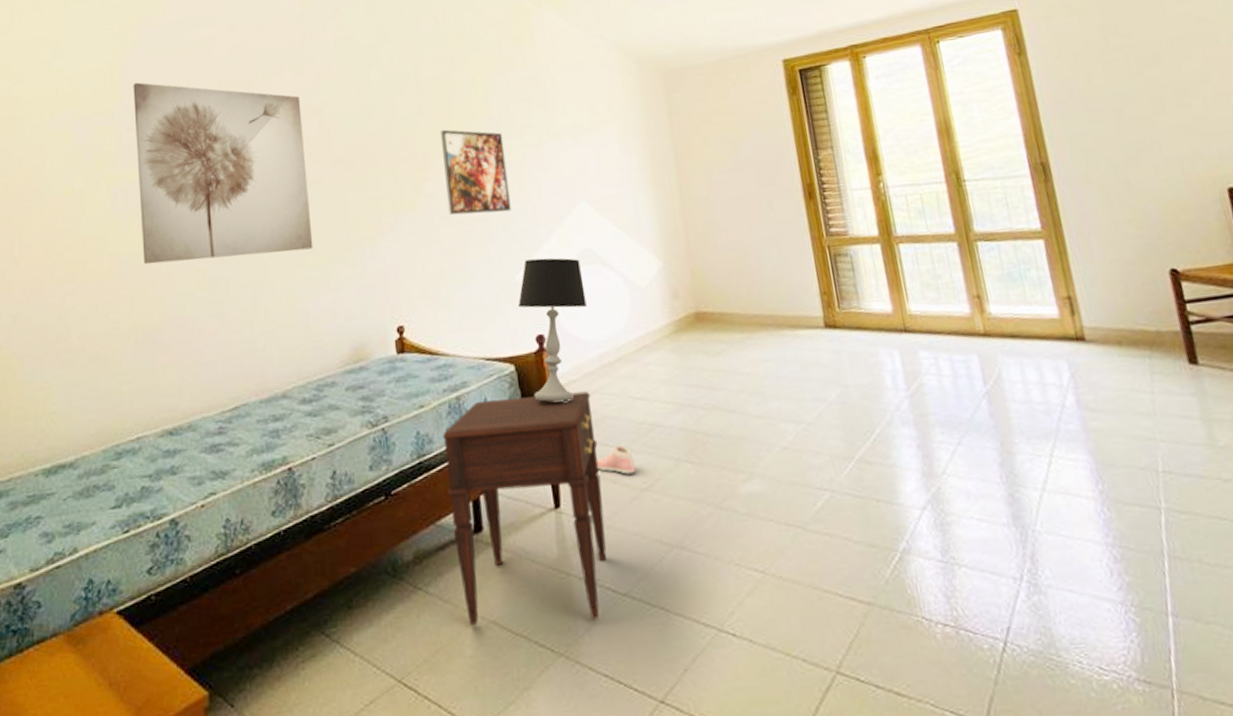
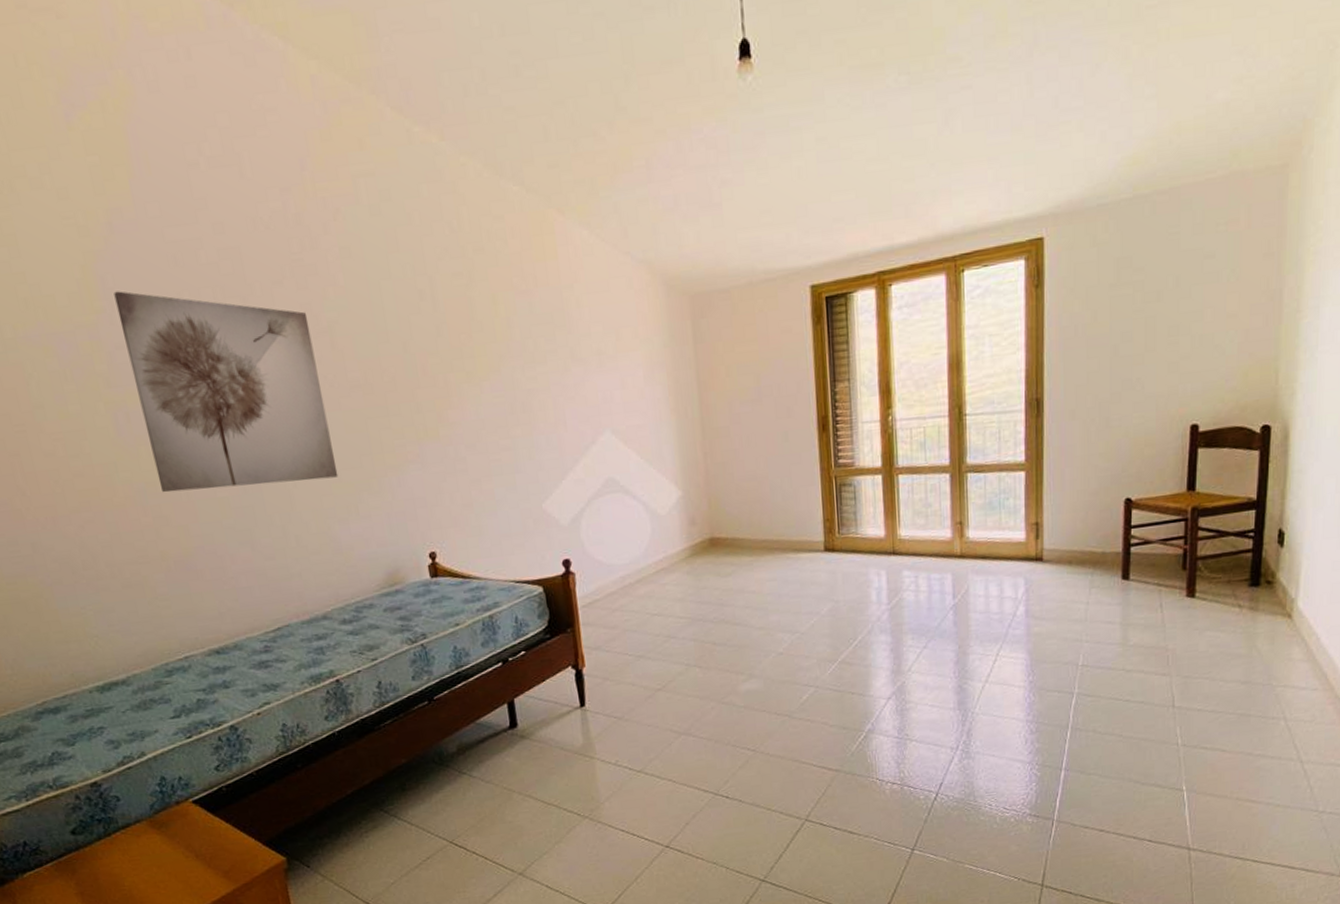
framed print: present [439,129,511,215] -> none [460,353,537,444]
nightstand: present [442,391,607,626] -> none [478,609,625,799]
table lamp: present [517,258,587,402] -> none [544,487,610,619]
sneaker: present [597,445,636,475] -> none [617,654,652,678]

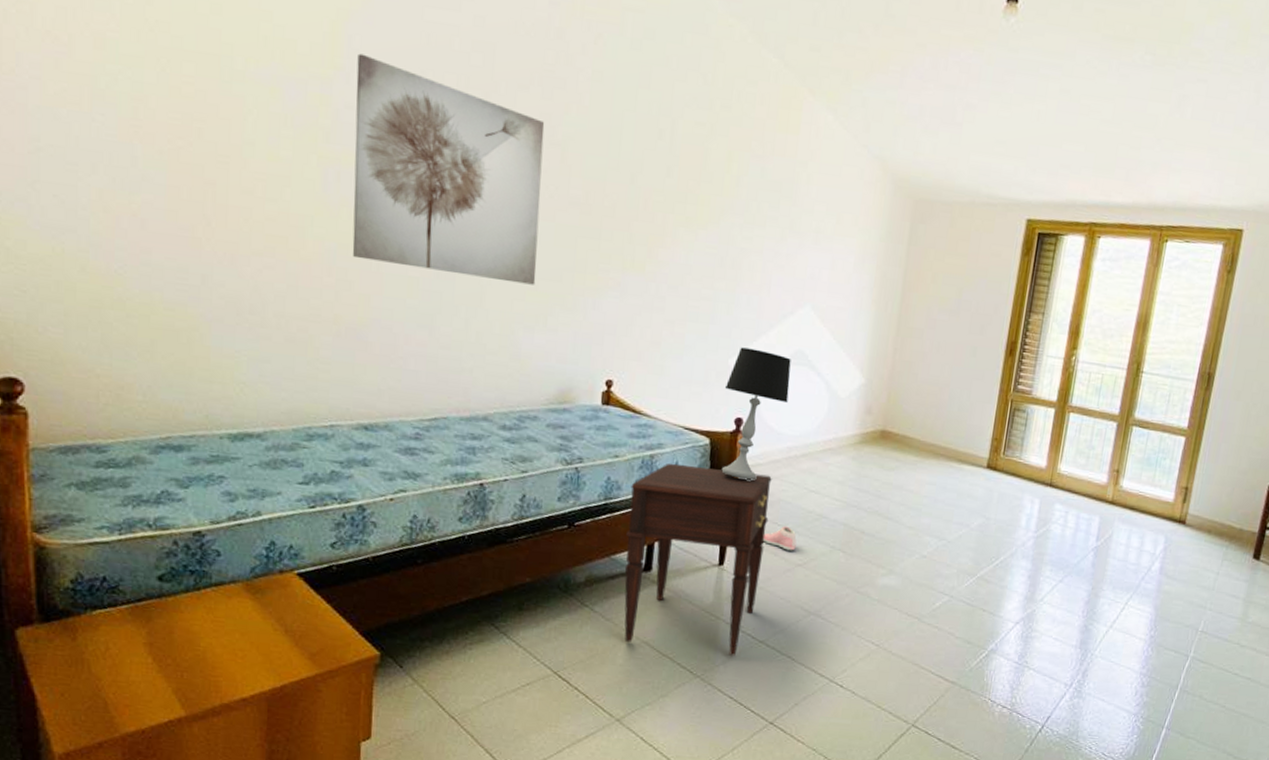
nightstand: none [478,609,625,799] -> present [624,462,772,656]
table lamp: none [544,487,610,619] -> present [721,347,791,480]
sneaker: none [617,654,652,678] -> present [763,526,797,551]

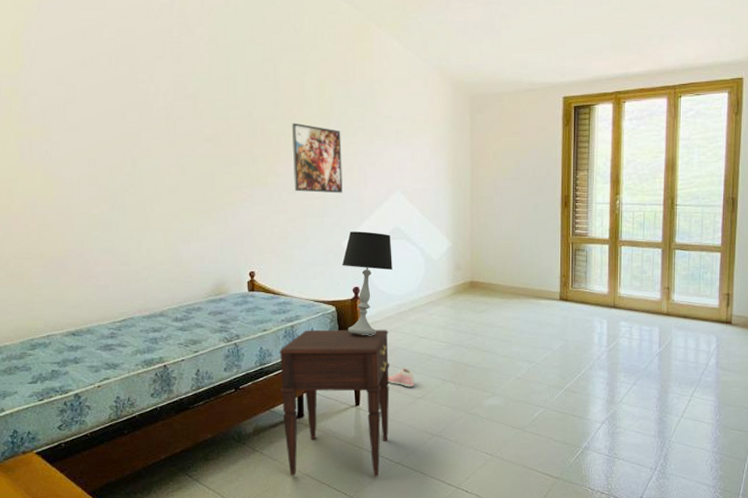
wall art: present [352,53,545,285] -> none [34,52,186,207]
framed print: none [677,198,746,298] -> present [291,122,343,193]

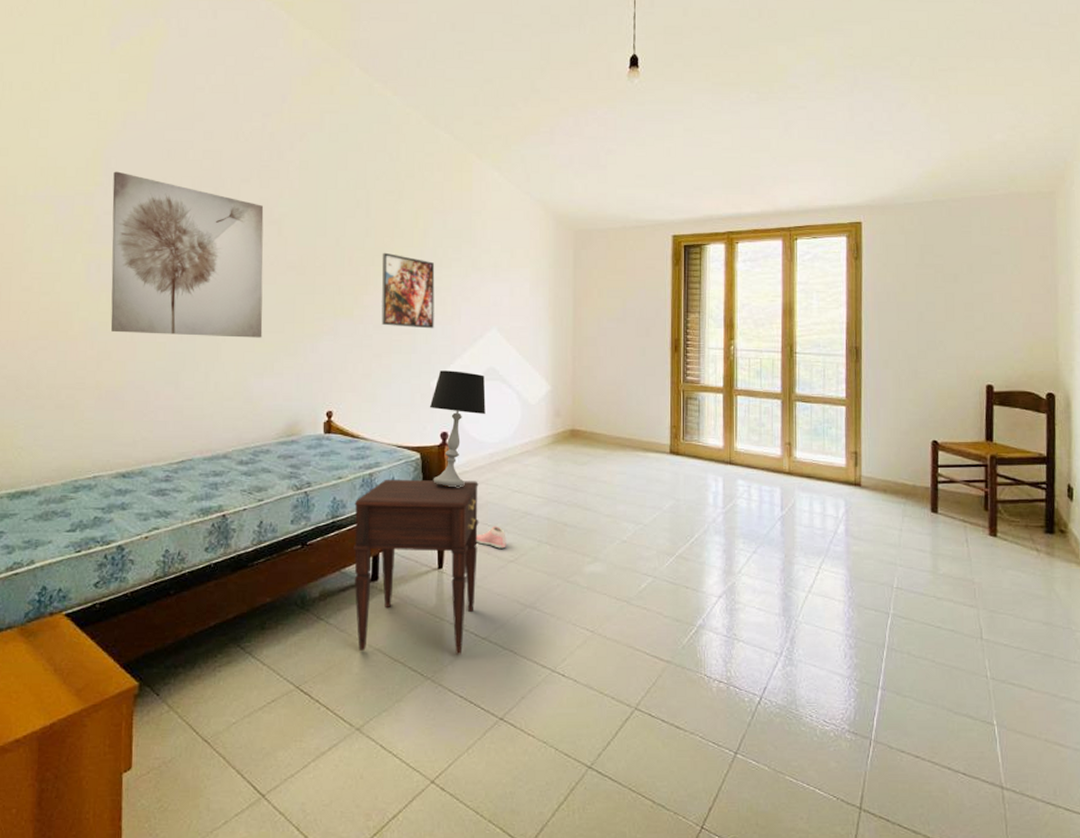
wall art: none [34,52,186,207] -> present [110,171,264,338]

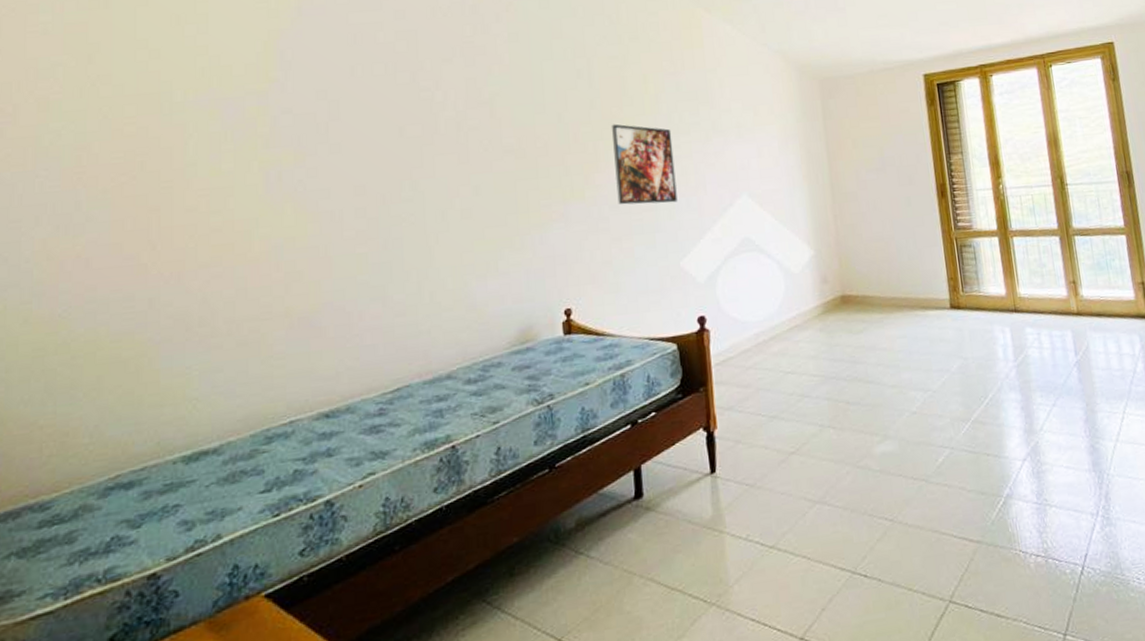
wall art: present [110,171,264,338] -> none [290,63,482,248]
nightstand: present [353,479,479,655] -> none [606,366,757,584]
table lamp: present [429,370,486,487] -> none [681,246,745,378]
sneaker: present [477,526,506,549] -> none [750,415,785,441]

